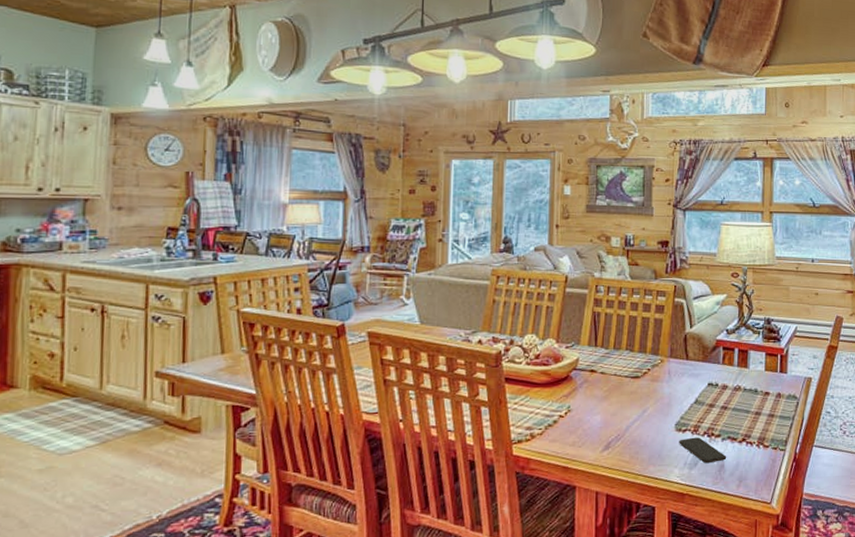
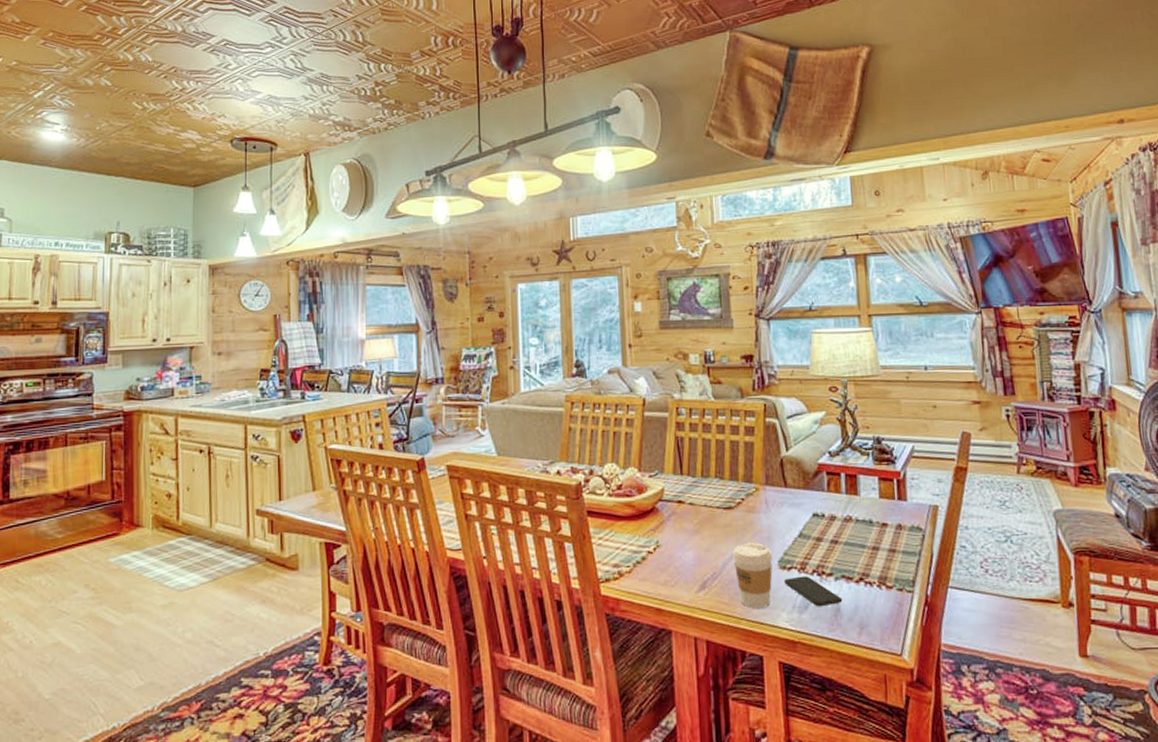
coffee cup: none [636,407,671,465] -> present [732,542,773,608]

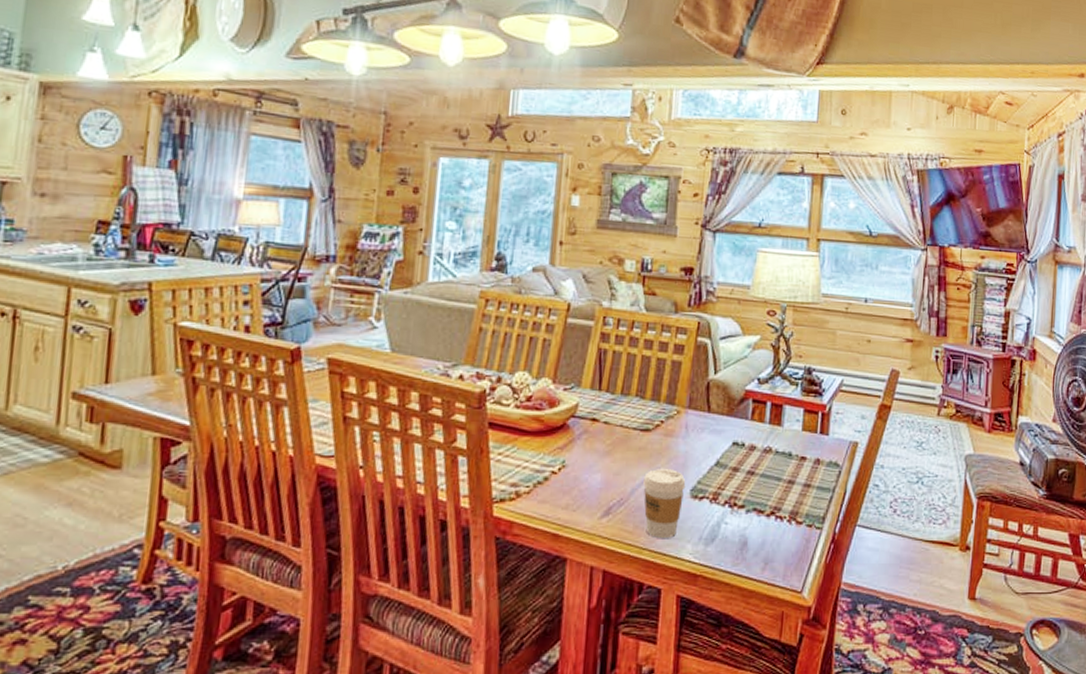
smartphone: present [784,576,843,607] -> none [694,506,751,540]

